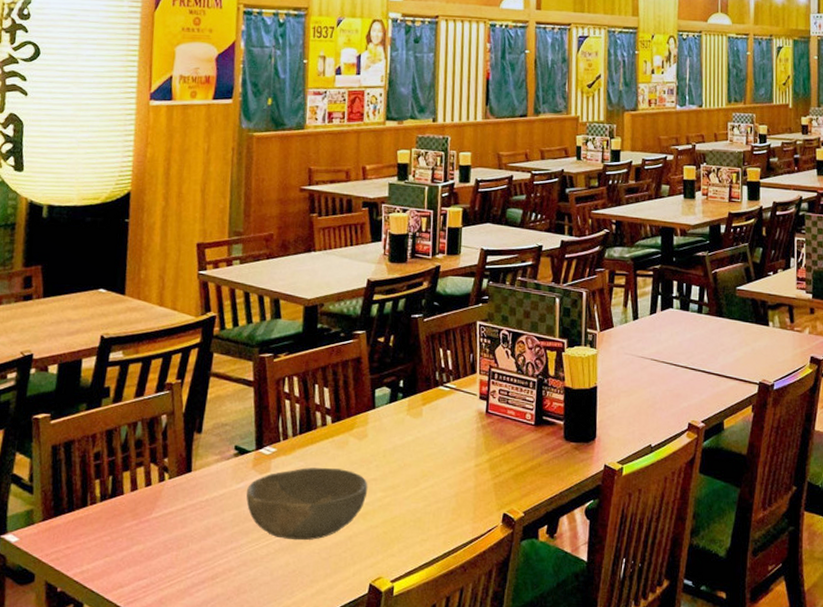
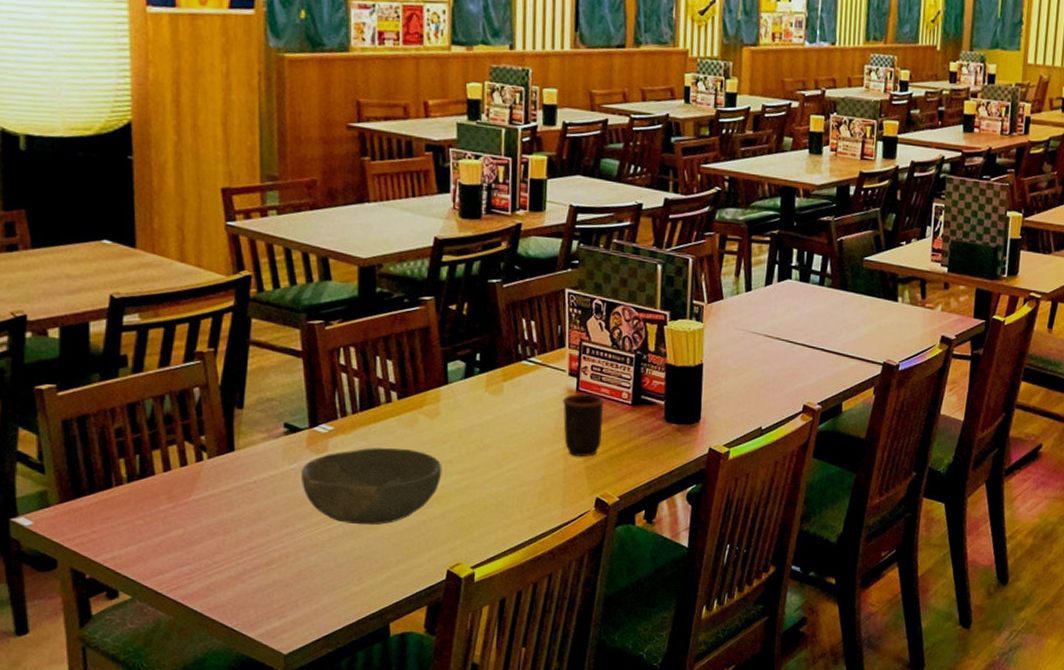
mug: none [474,415,511,474] -> present [563,393,605,457]

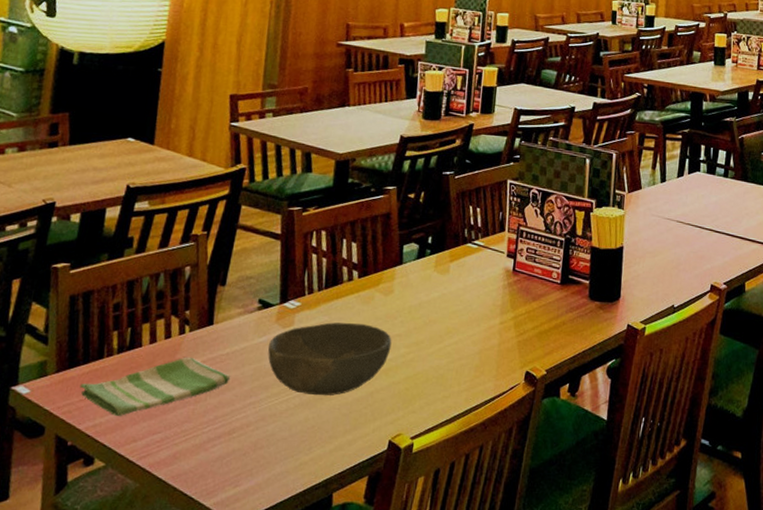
dish towel: none [90,485,262,549] -> present [80,357,231,417]
mug: present [563,393,605,457] -> none [500,273,537,332]

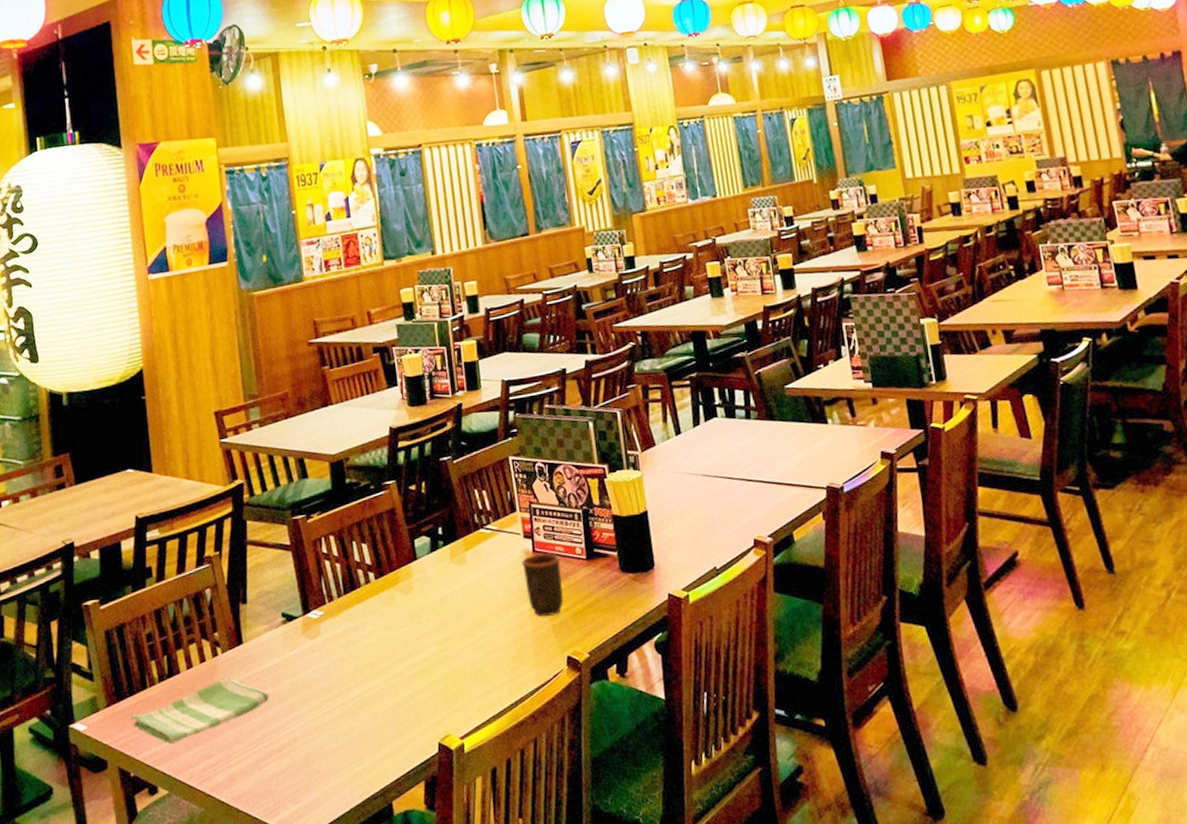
bowl: present [268,322,392,396] -> none [300,626,422,704]
mug: none [500,273,537,332] -> present [522,553,564,616]

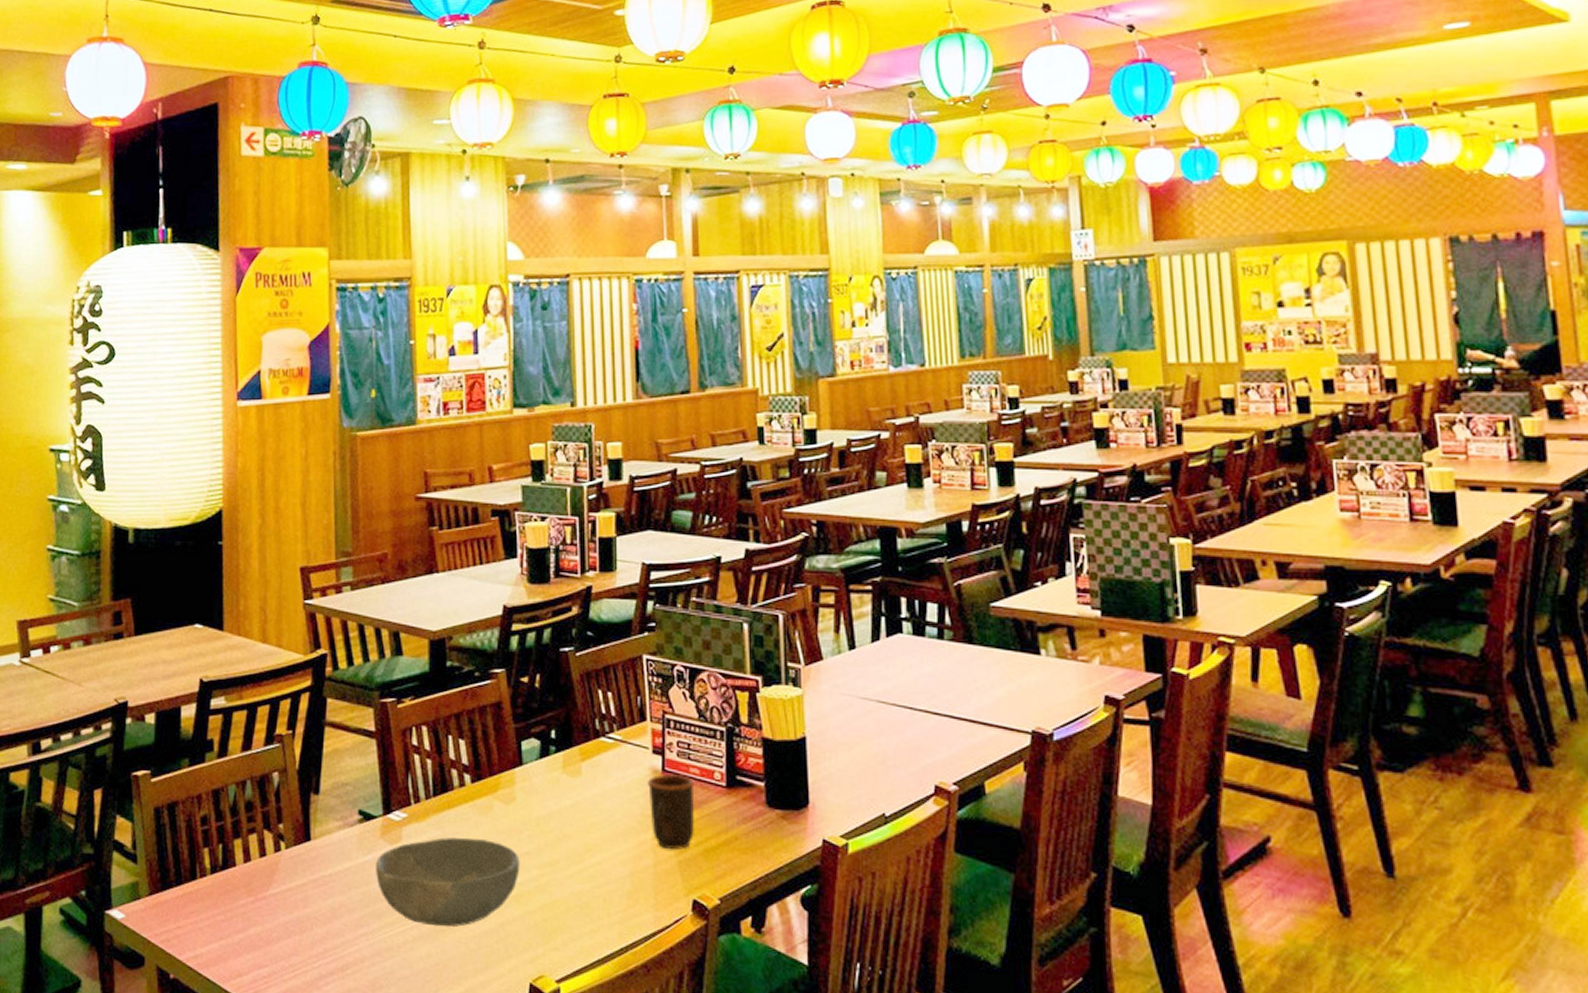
dish towel: present [131,678,270,745] -> none [175,878,337,947]
bowl: none [300,626,422,704] -> present [376,837,520,927]

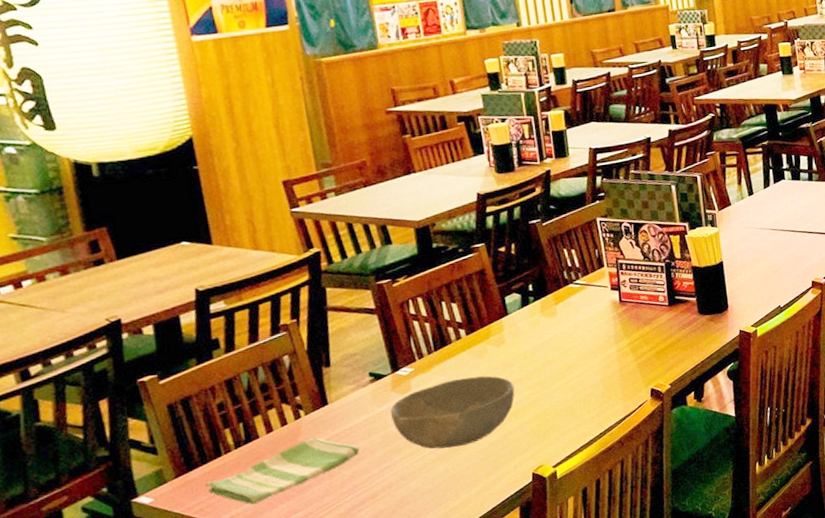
dish towel: none [175,878,337,947] -> present [205,437,360,505]
mug: present [648,774,695,849] -> none [609,302,648,357]

